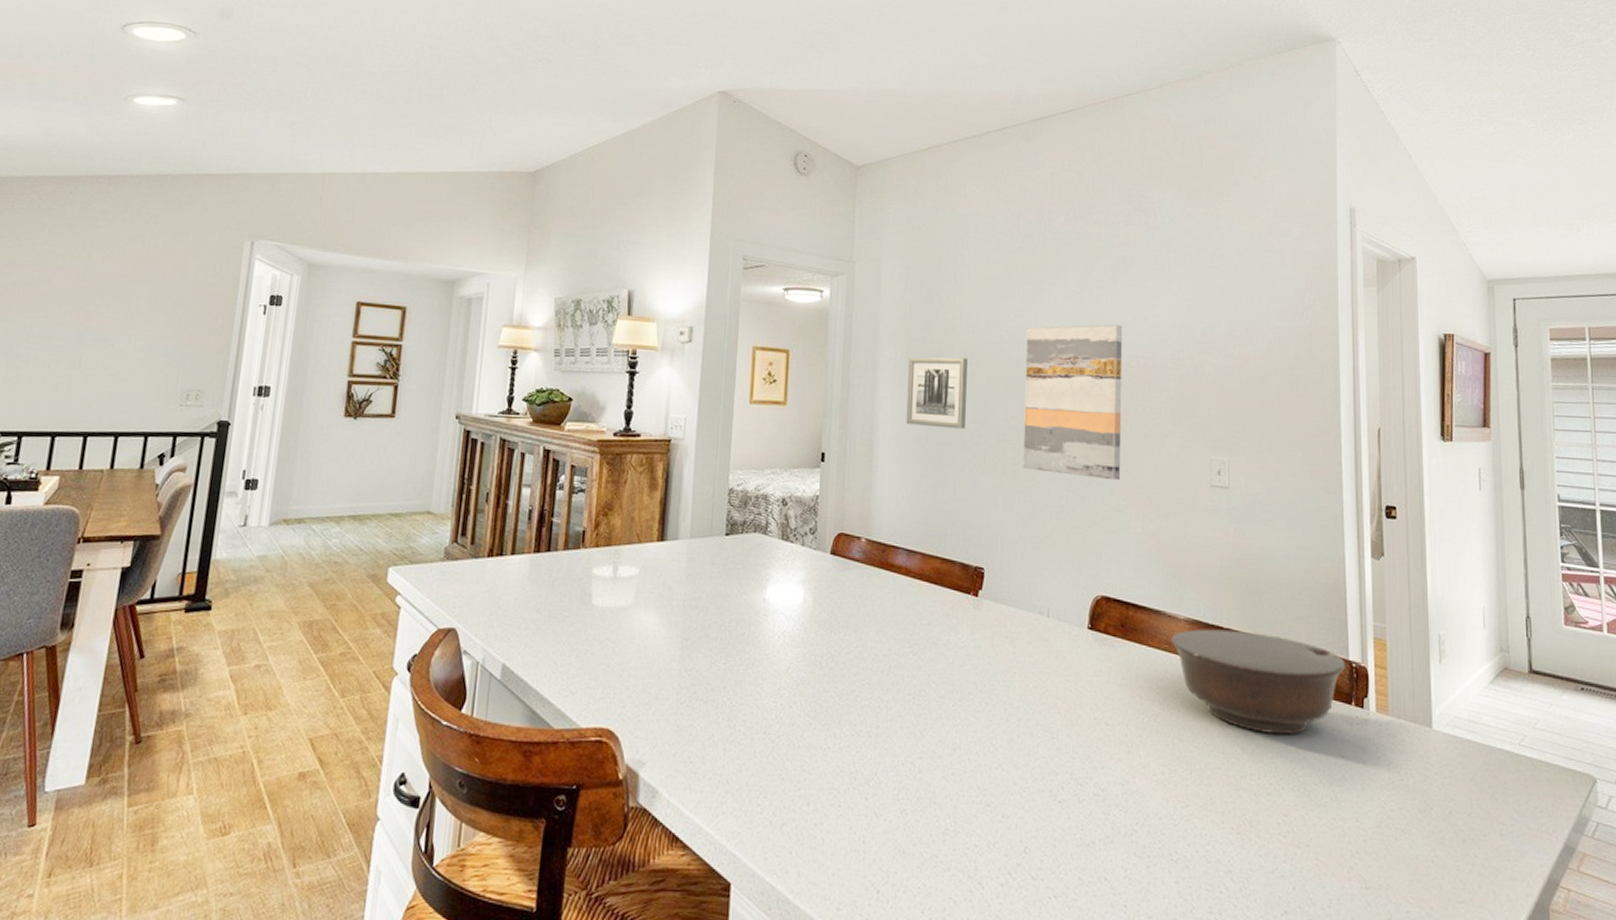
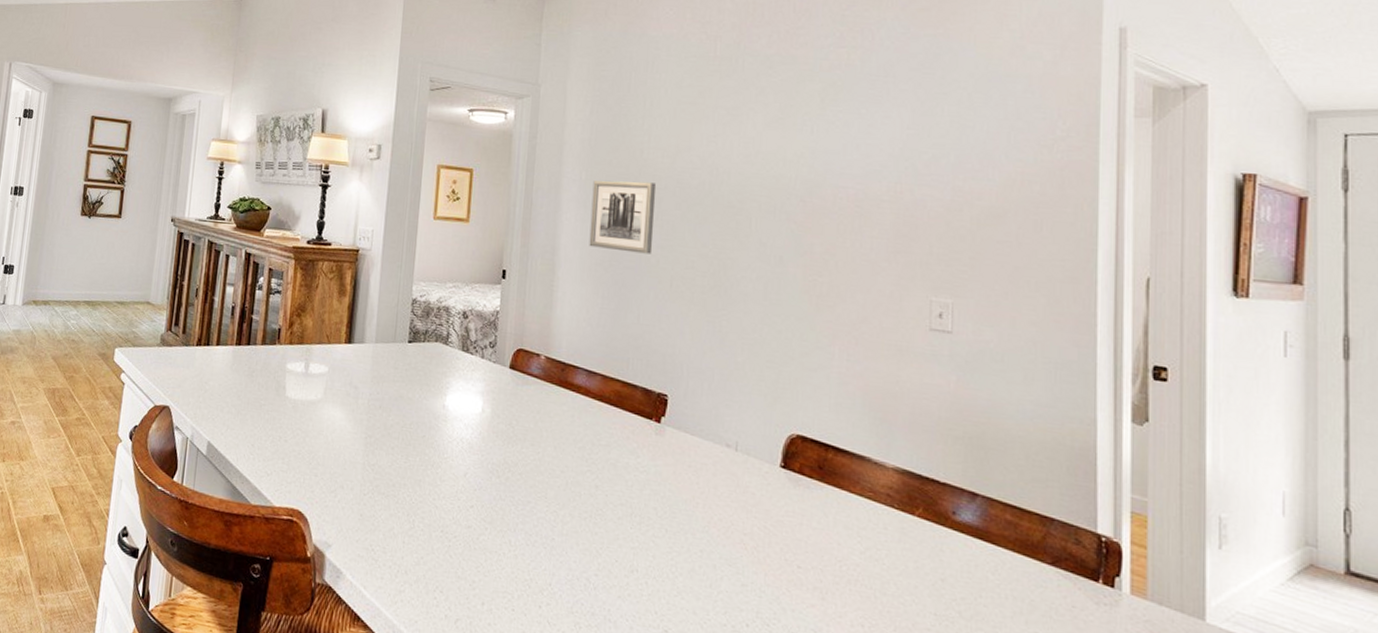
wall art: present [1023,324,1123,481] -> none [713,152,831,317]
bowl: present [1171,629,1345,735] -> none [877,480,1092,606]

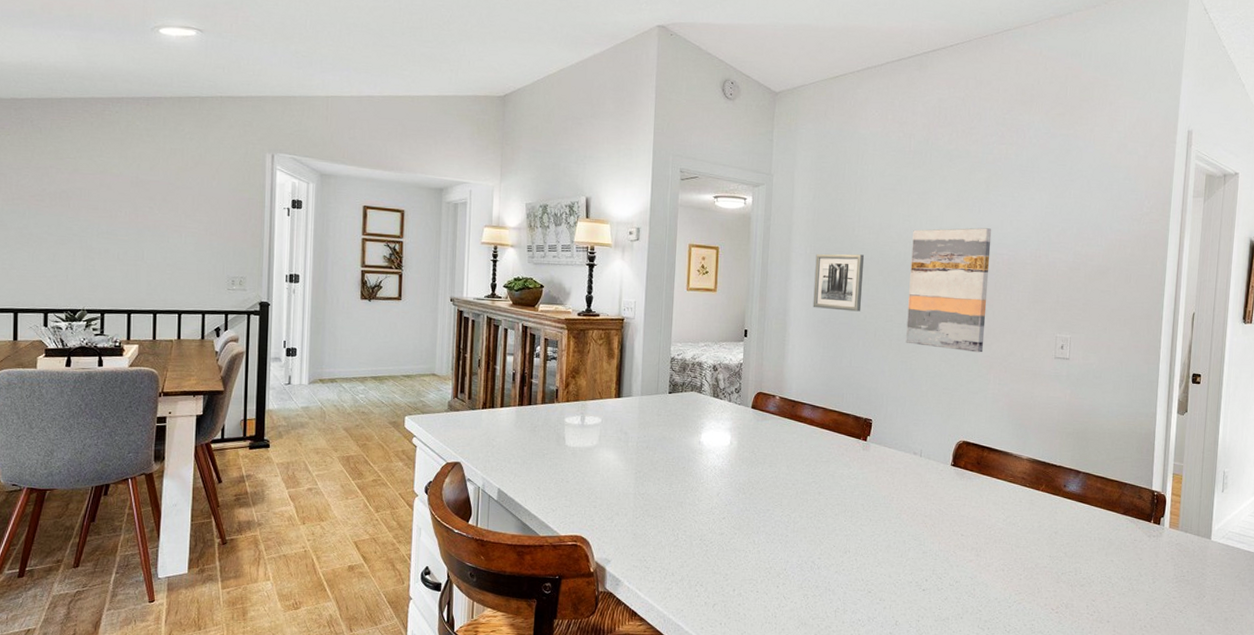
wall art: none [713,152,831,317] -> present [906,227,992,353]

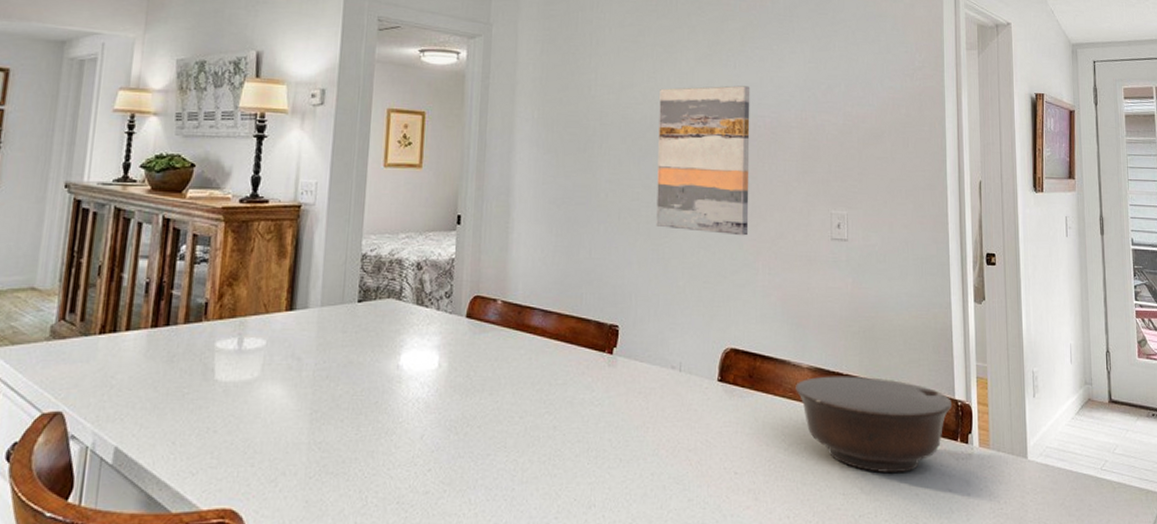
wall art: present [813,253,864,312] -> none [542,118,603,189]
bowl: none [1015,466,1149,544] -> present [796,376,952,474]

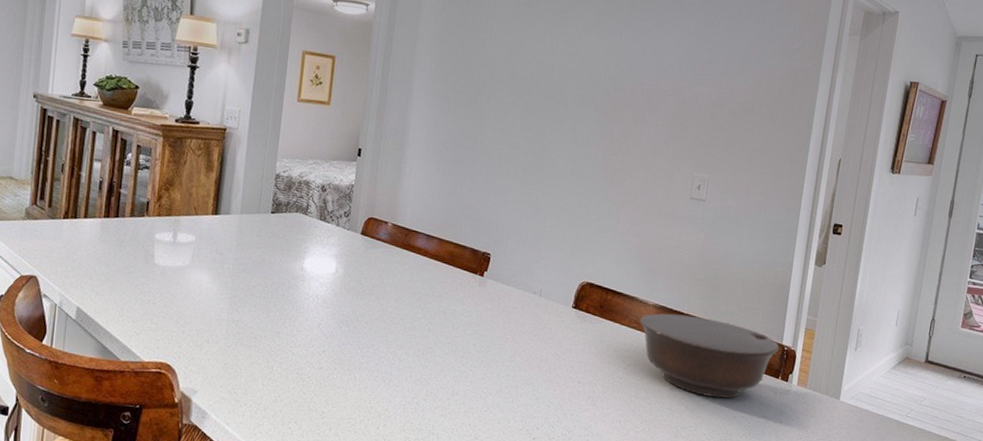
wall art: present [656,85,750,236] -> none [532,50,633,189]

